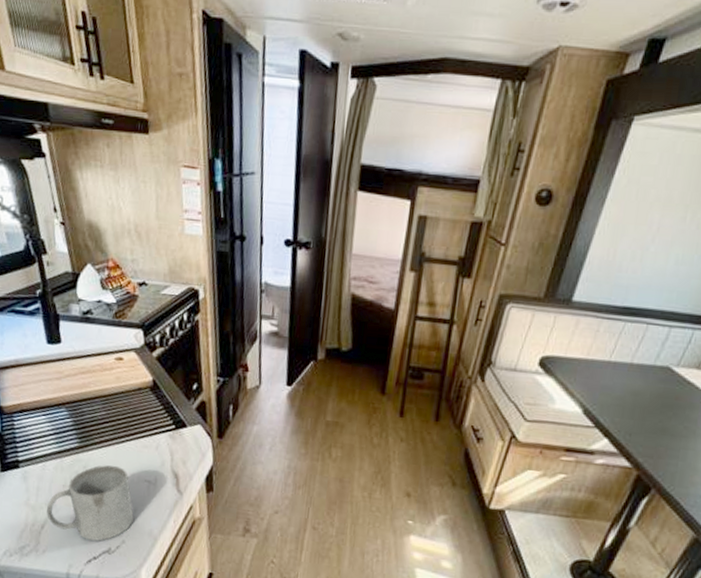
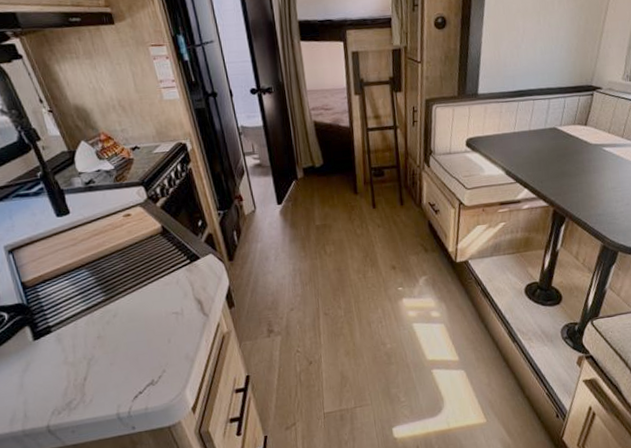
mug: present [47,465,134,541] -> none [86,307,170,379]

